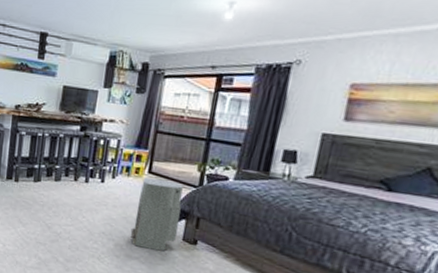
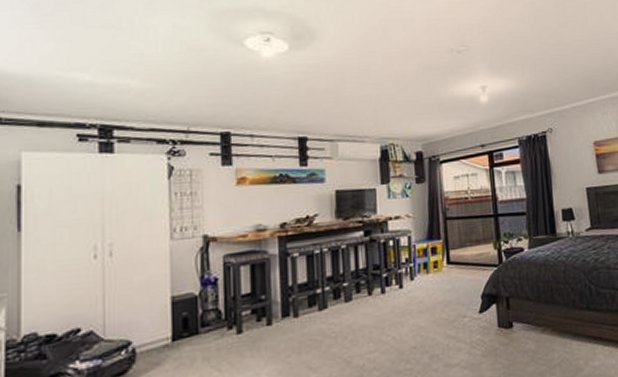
air purifier: present [130,177,183,252] -> none [443,266,492,351]

